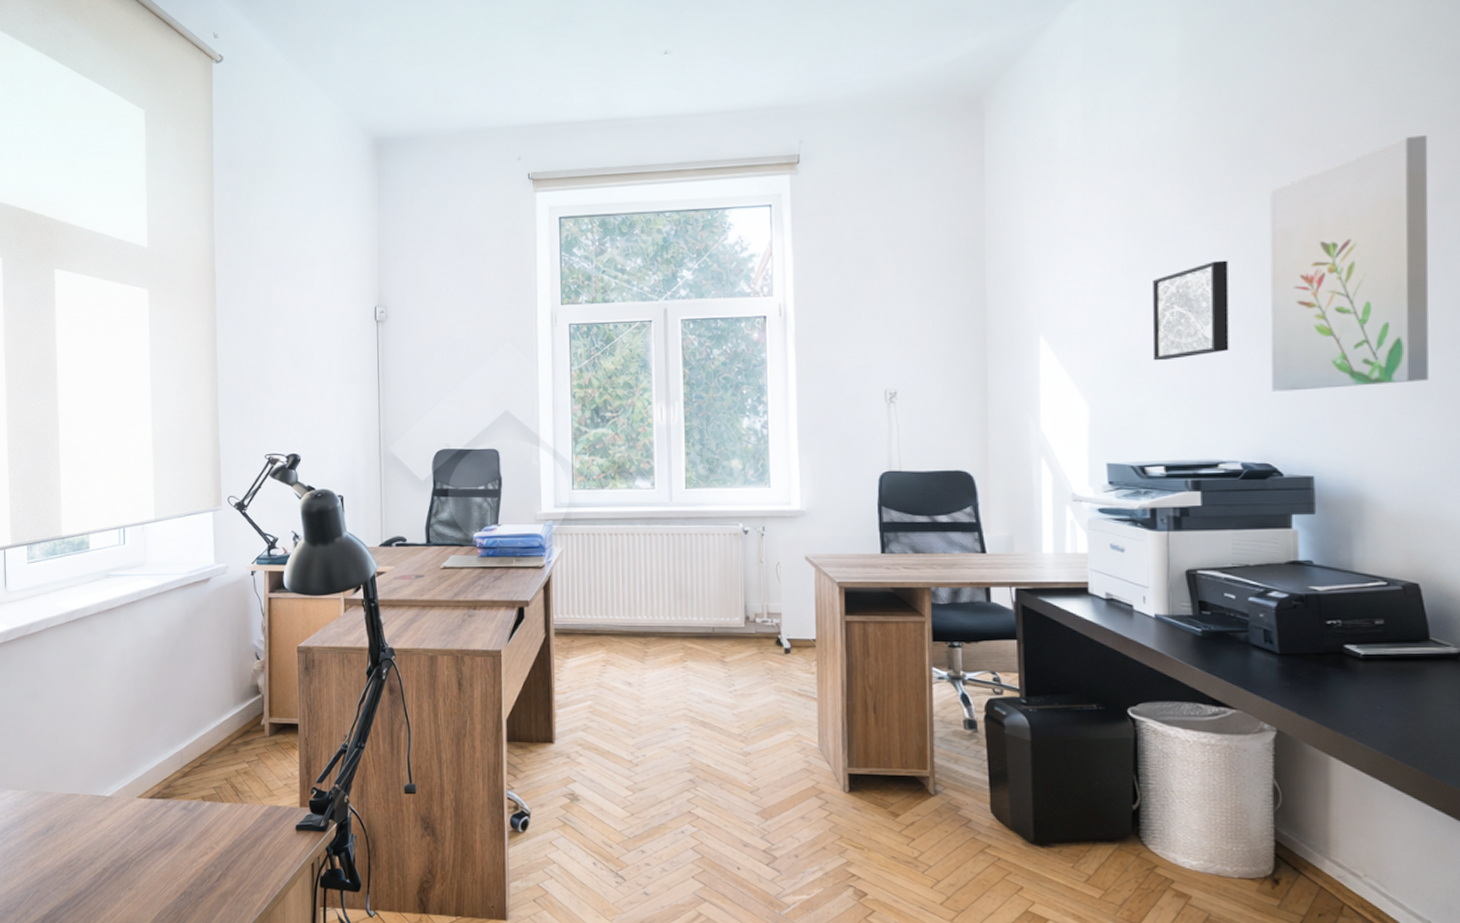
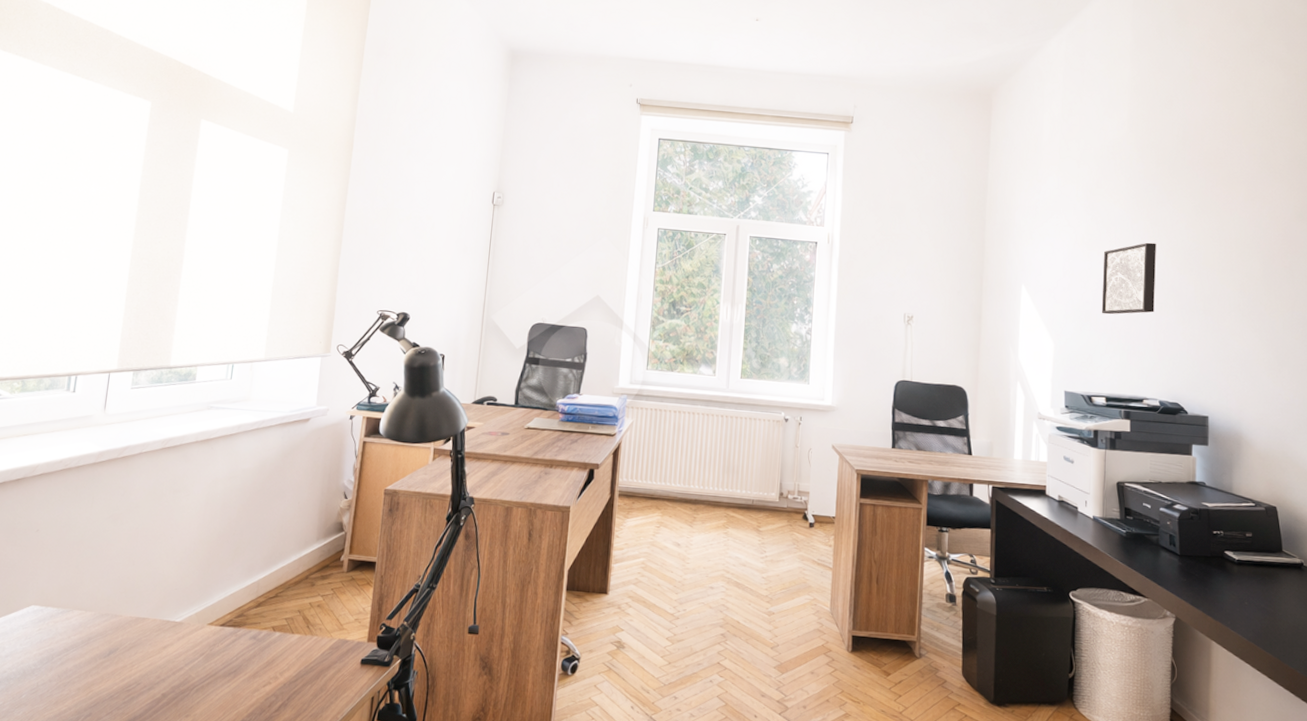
wall art: present [1269,135,1429,392] -> none [1182,169,1291,352]

